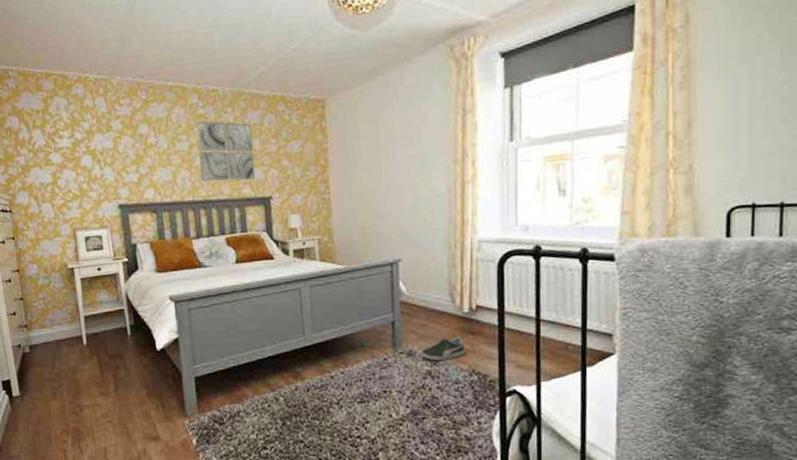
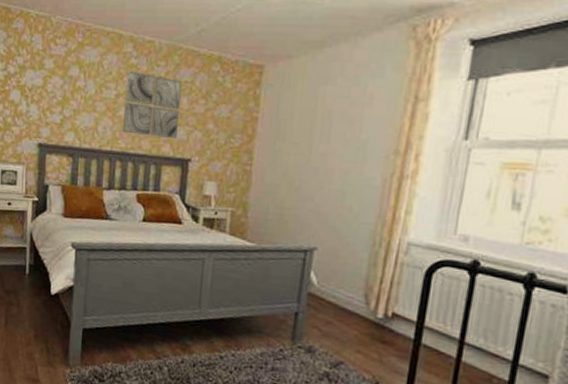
shoe: present [421,336,465,361] -> none [321,341,372,366]

